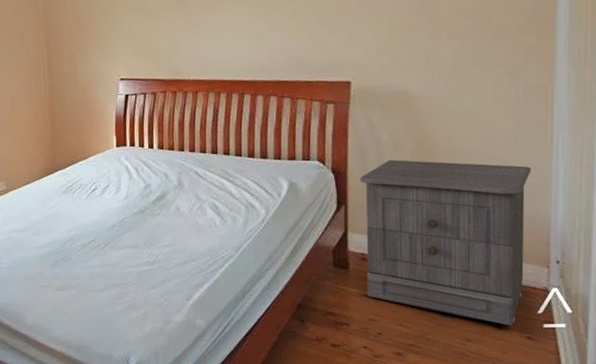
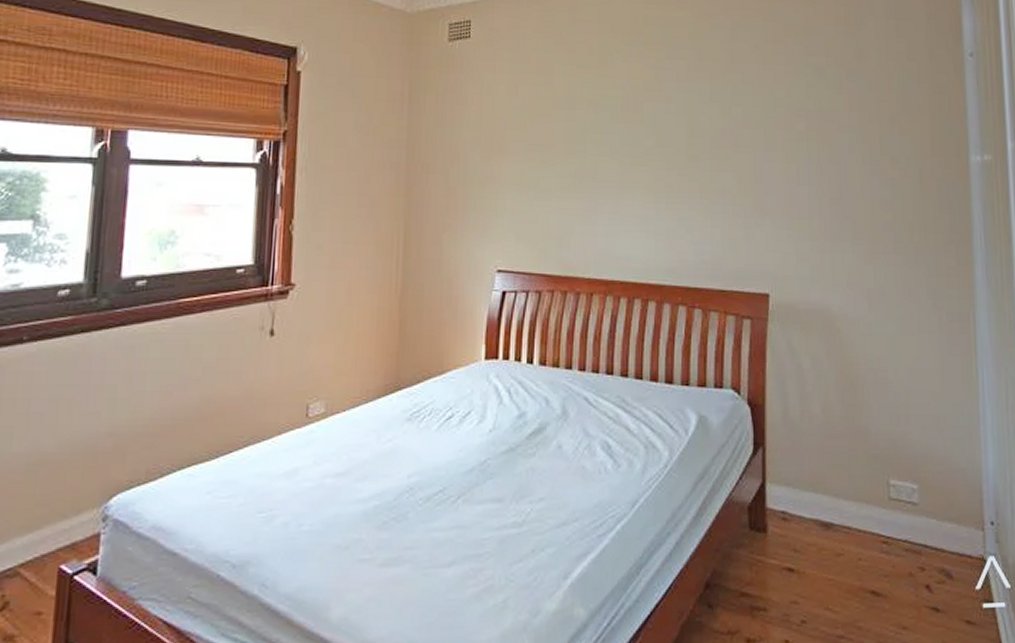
nightstand: present [359,160,532,326] -> none [778,392,959,607]

